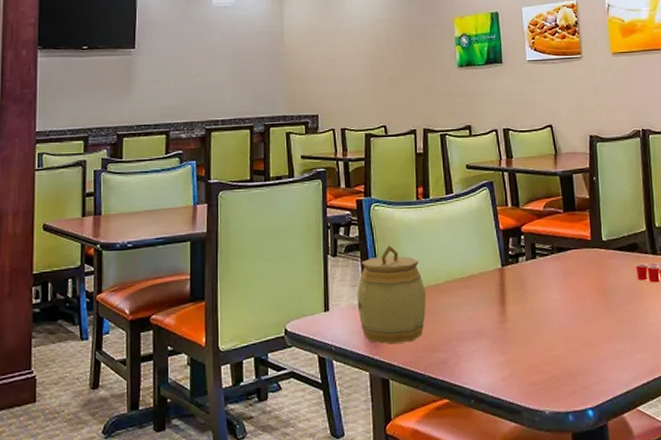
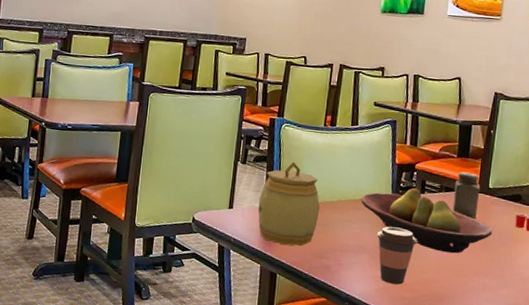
fruit bowl: none [469,254,616,322] -> present [361,188,493,254]
coffee cup: none [493,301,537,369] -> present [377,226,417,285]
salt shaker: none [566,227,595,278] -> present [452,171,481,219]

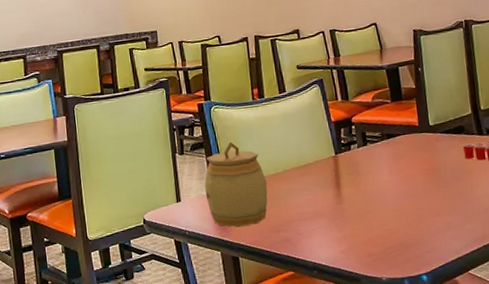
fruit bowl: present [361,188,493,254] -> none [305,142,444,200]
coffee cup: present [377,226,417,285] -> none [330,184,371,243]
salt shaker: present [452,171,481,219] -> none [395,114,424,160]

